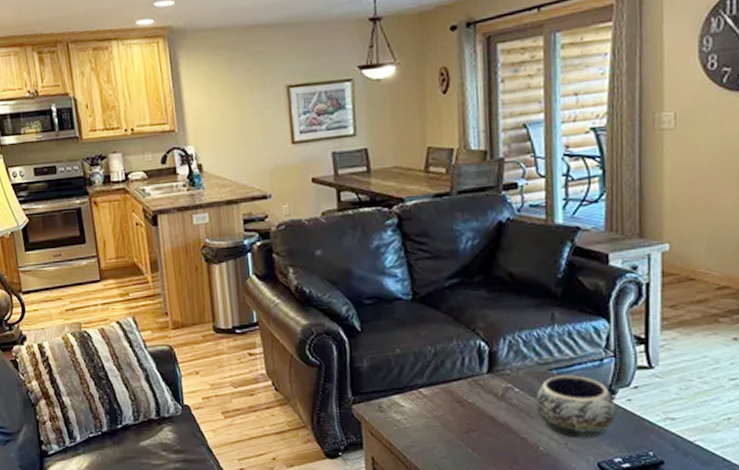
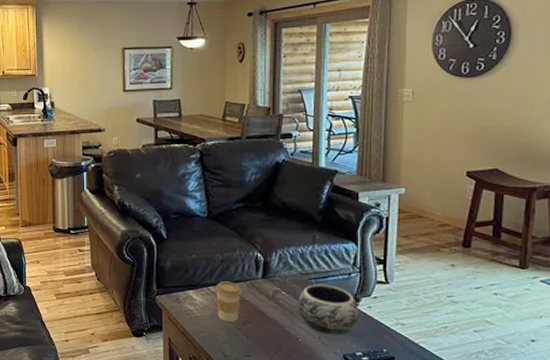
coffee cup: none [428,380,462,431] -> present [216,281,241,322]

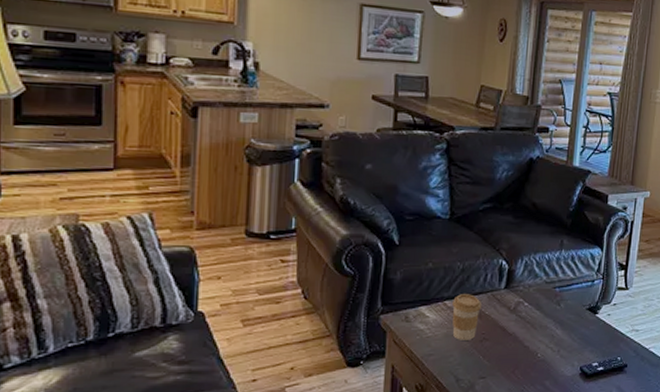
decorative bowl: present [298,284,360,335] -> none [539,293,599,347]

